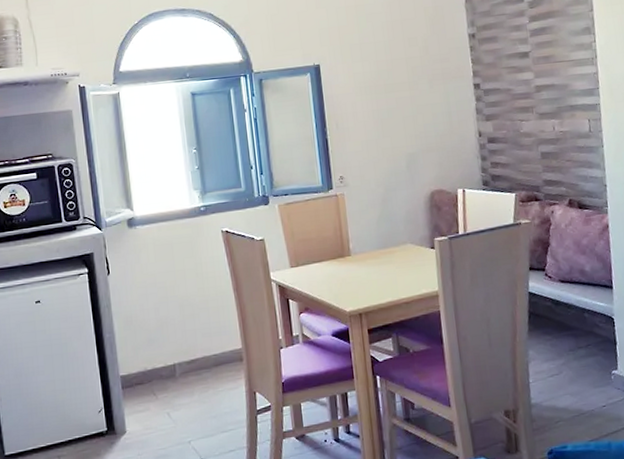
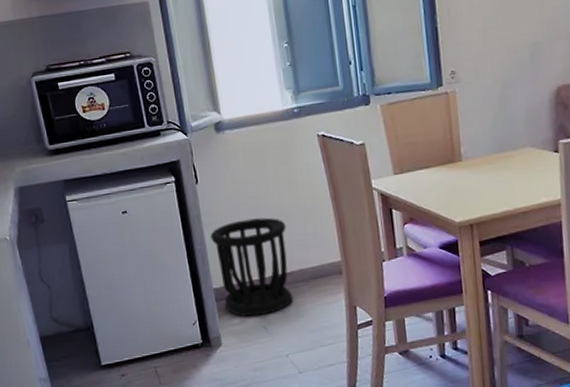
wastebasket: none [119,307,196,404] -> present [210,217,293,317]

